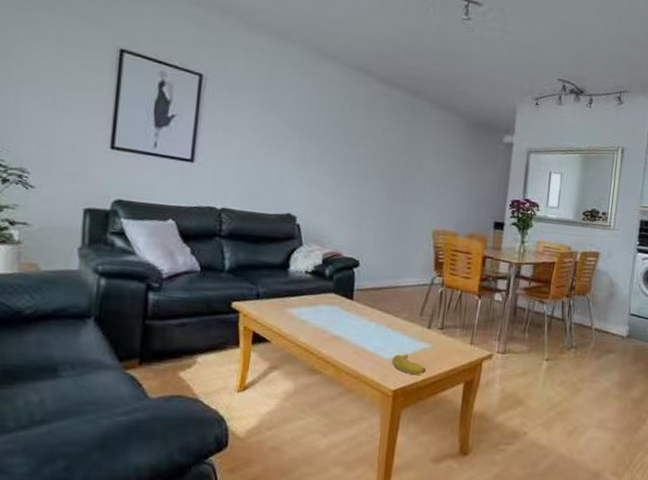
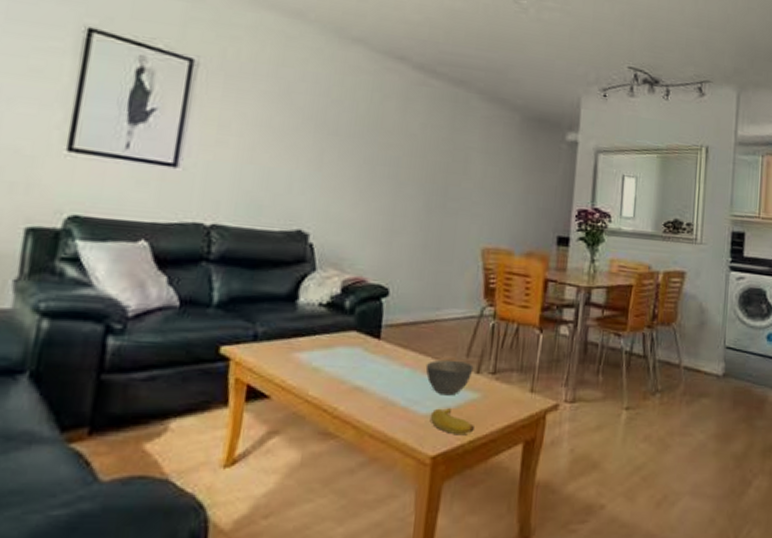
bowl: none [388,317,426,345] -> present [425,359,474,396]

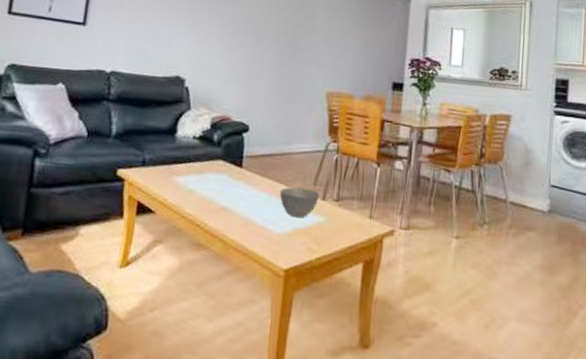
banana: present [430,408,476,434] -> none [283,228,322,252]

